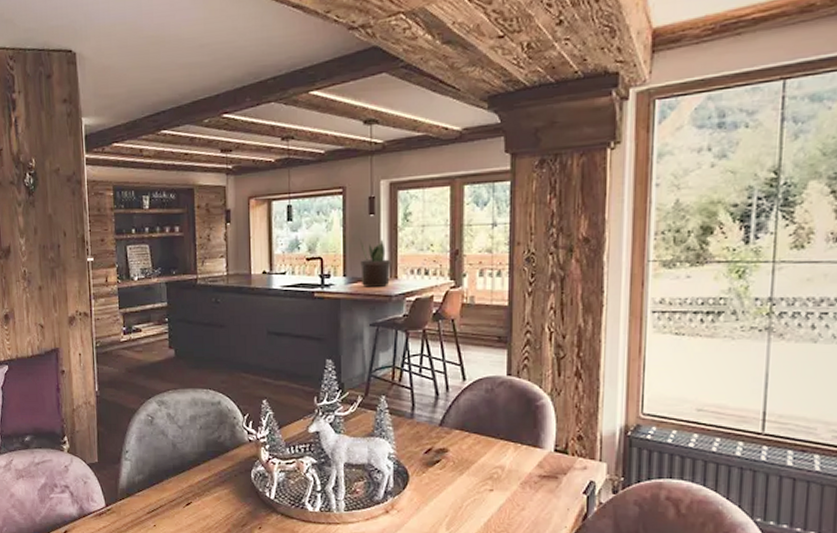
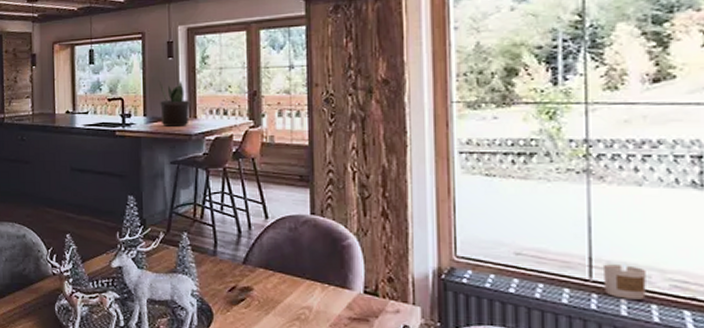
candle: none [774,416,812,450] -> present [602,263,646,300]

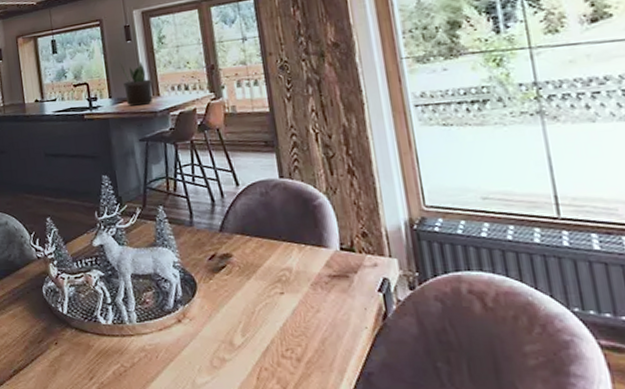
candle: present [602,263,646,300] -> none [568,198,616,233]

